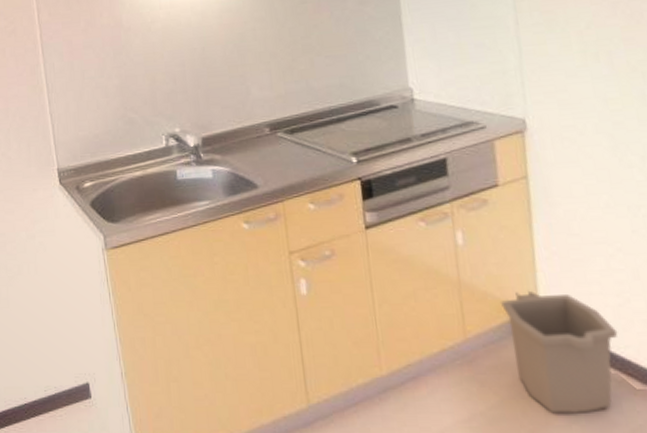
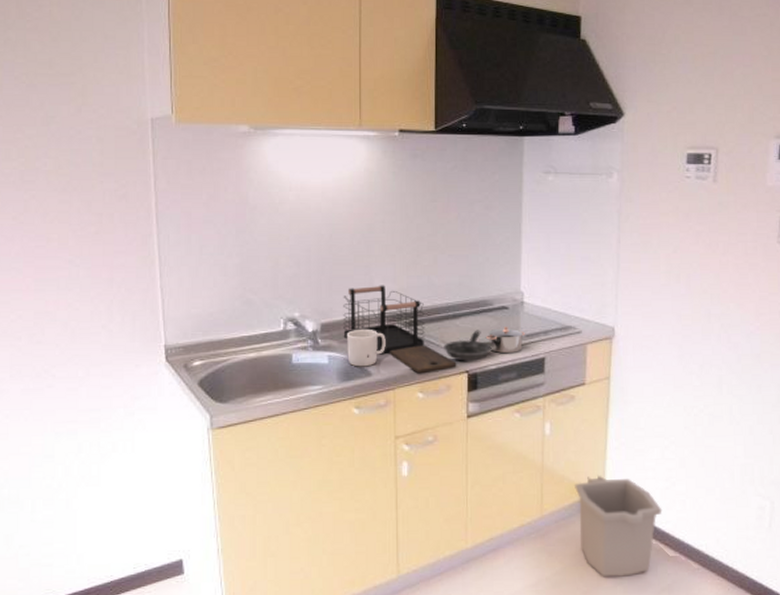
dish rack: none [221,93,310,166] -> present [343,285,425,355]
mug: none [228,139,270,180] -> present [346,328,386,367]
cutting board: none [274,152,348,184] -> present [390,345,457,374]
frying pan: none [331,132,384,168] -> present [444,330,492,361]
cooking pot: none [375,126,421,157] -> present [485,325,526,354]

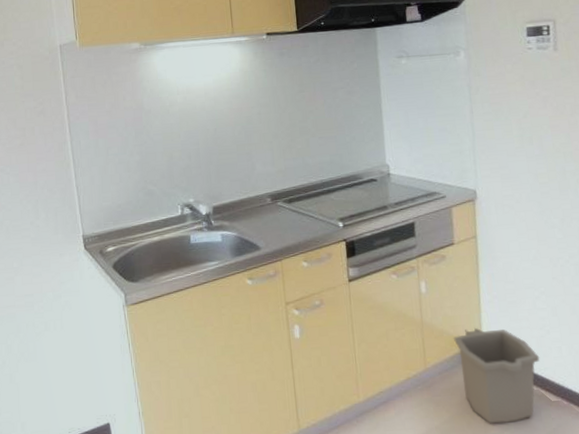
dish rack: present [343,285,425,355] -> none [230,168,305,230]
mug: present [346,328,386,367] -> none [235,208,271,243]
cutting board: present [390,345,457,374] -> none [274,219,335,245]
frying pan: present [444,330,492,361] -> none [322,201,365,231]
cooking pot: present [485,325,526,354] -> none [358,196,395,222]

